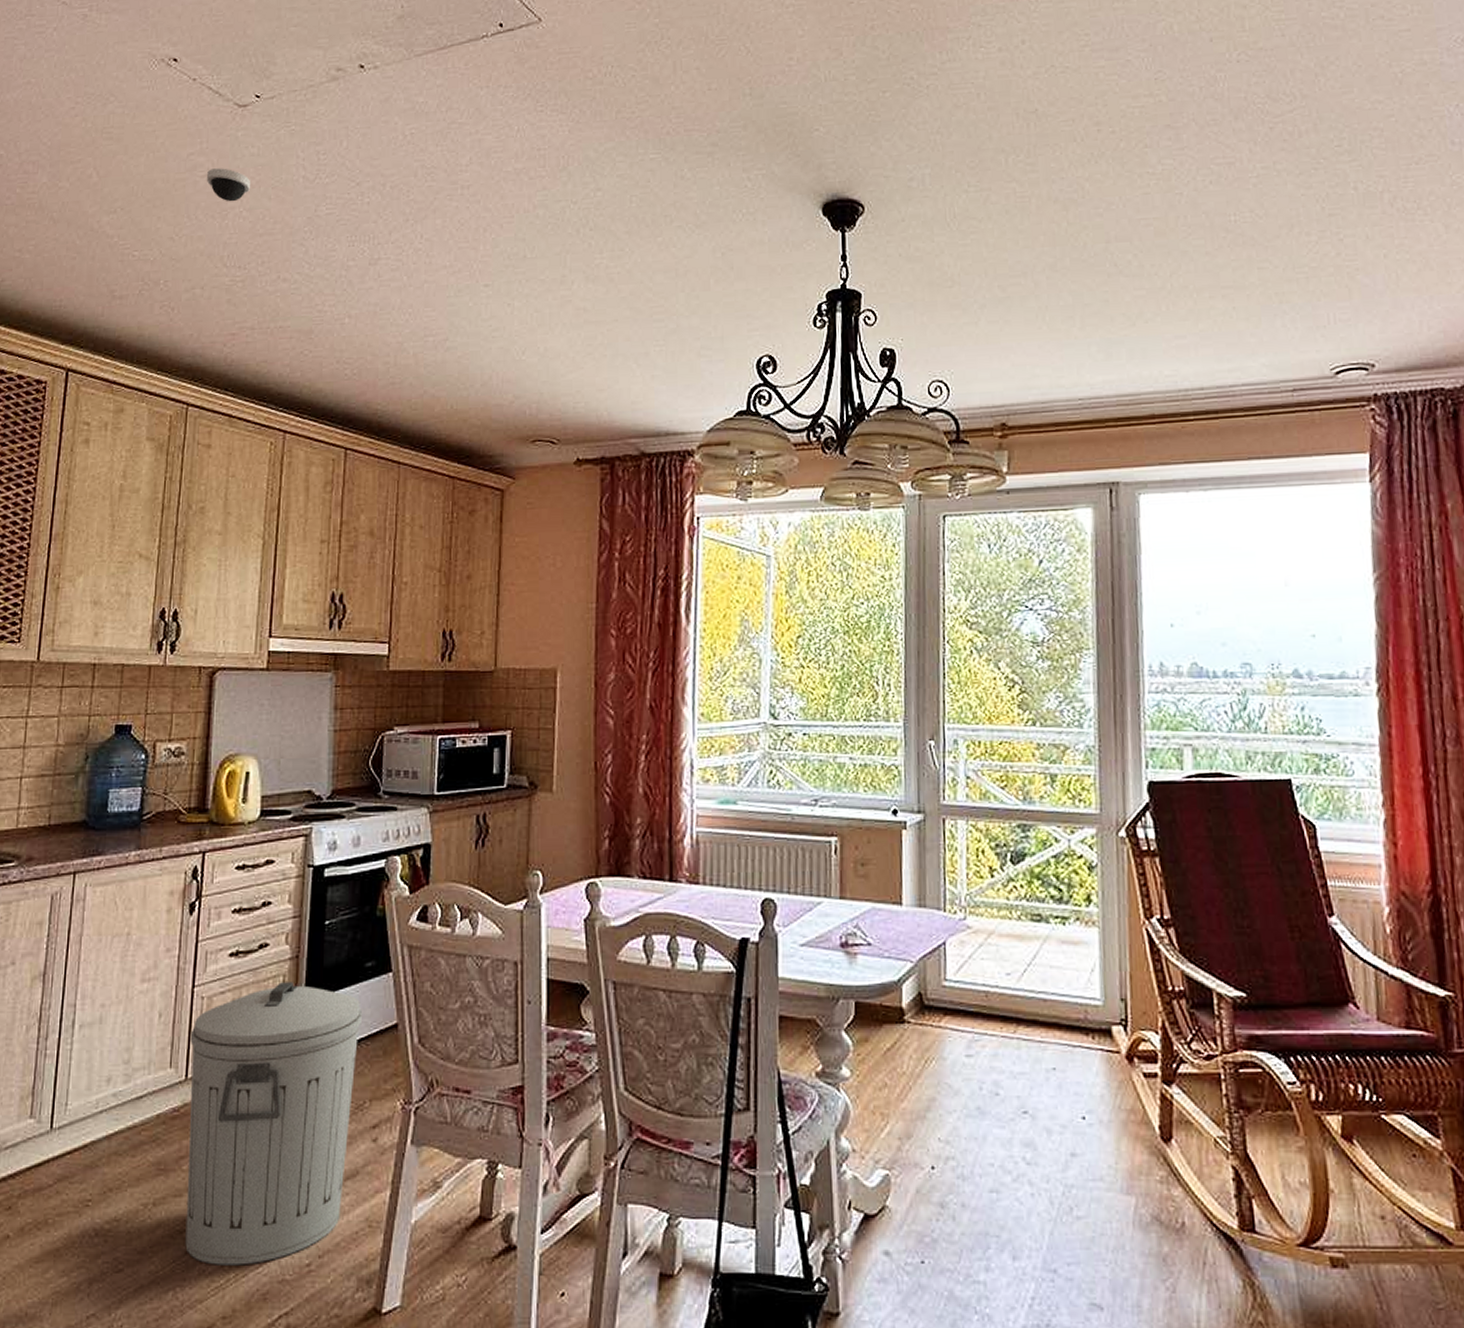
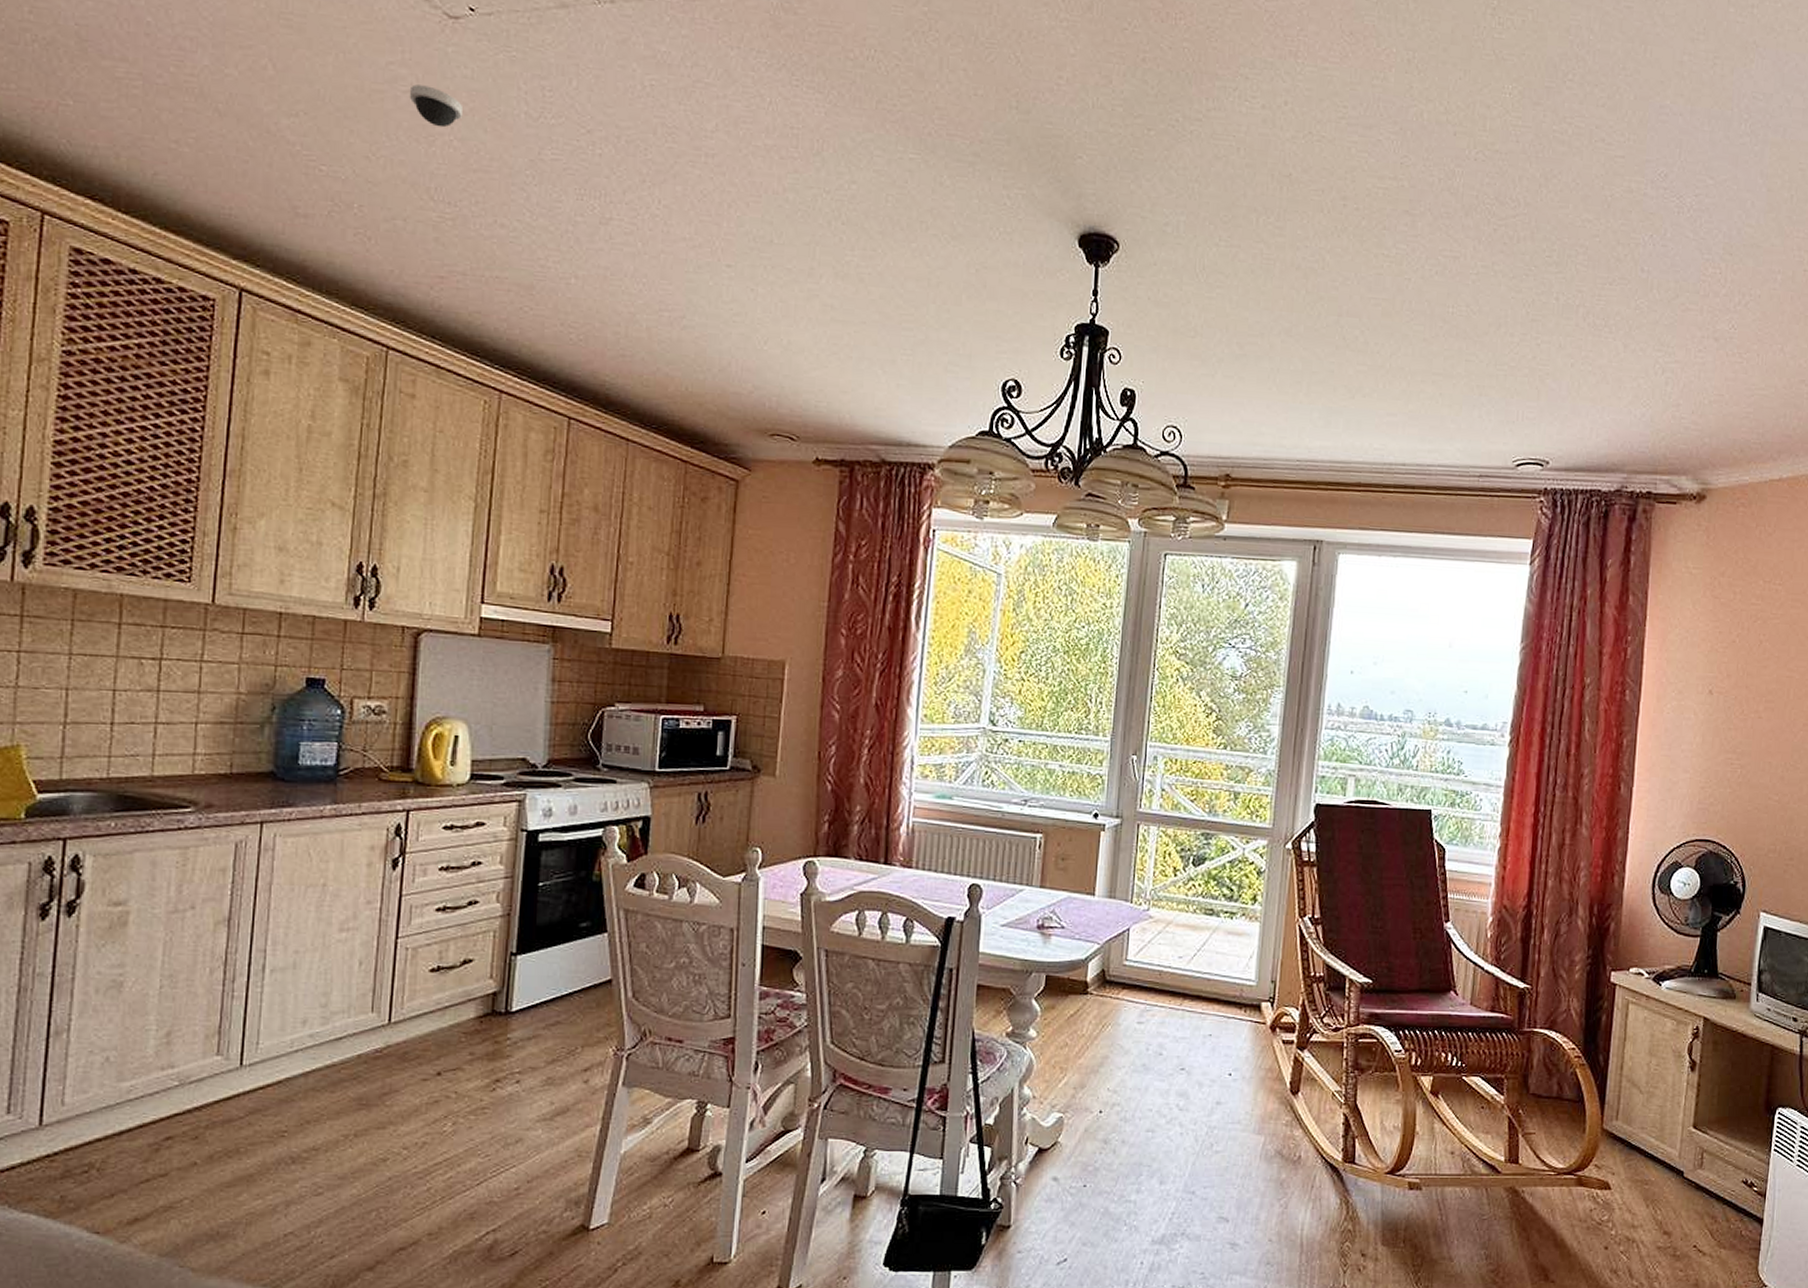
trash can: present [185,982,362,1265] -> none [389,937,575,1189]

